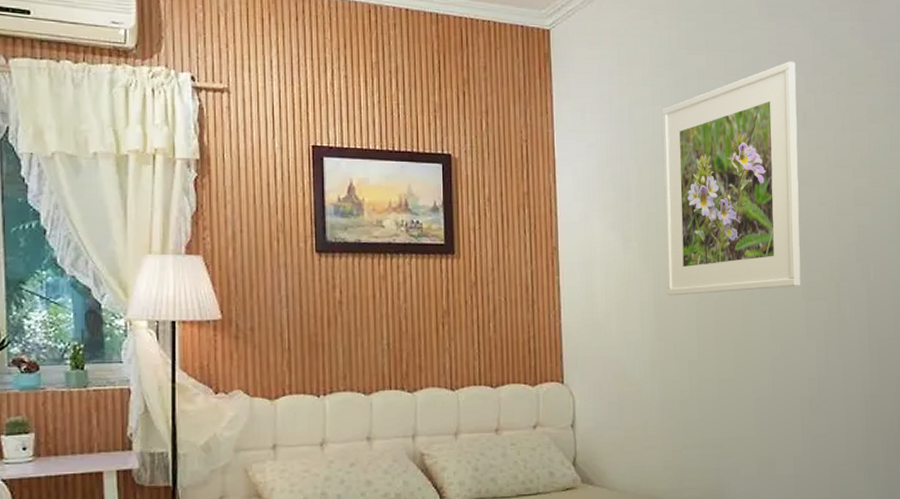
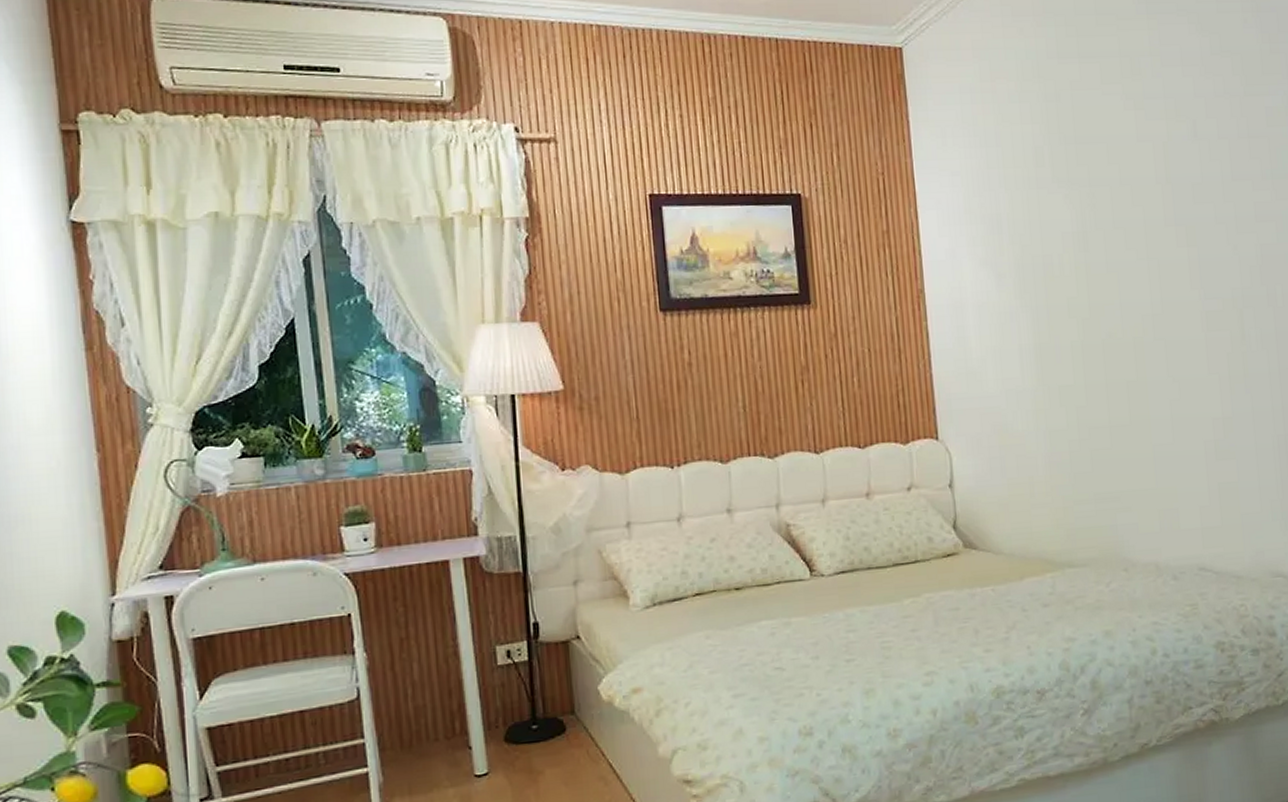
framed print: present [661,61,801,296] -> none [1031,63,1198,336]

